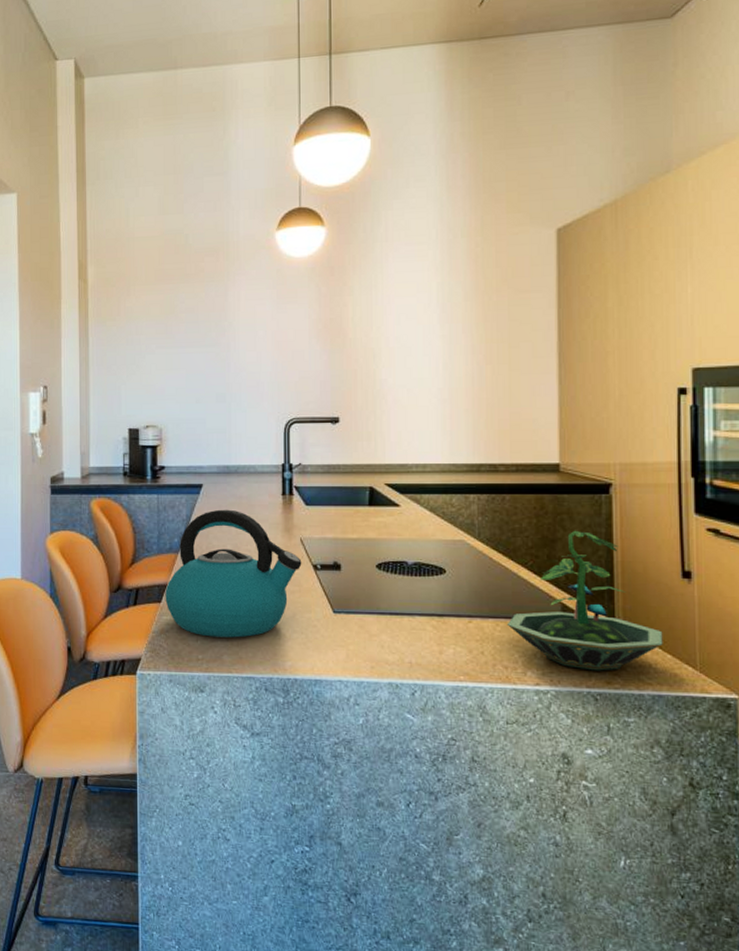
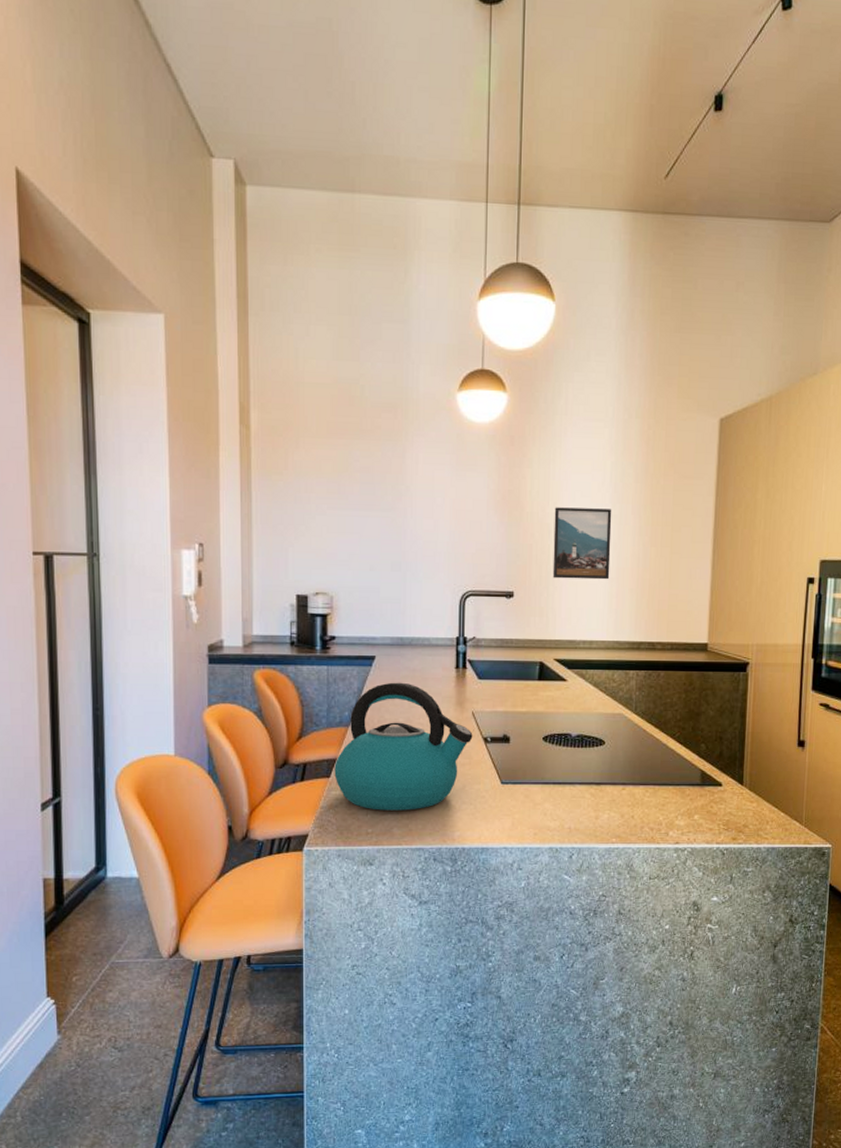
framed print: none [378,329,442,402] -> present [552,507,612,580]
terrarium: present [506,530,663,671] -> none [654,704,779,829]

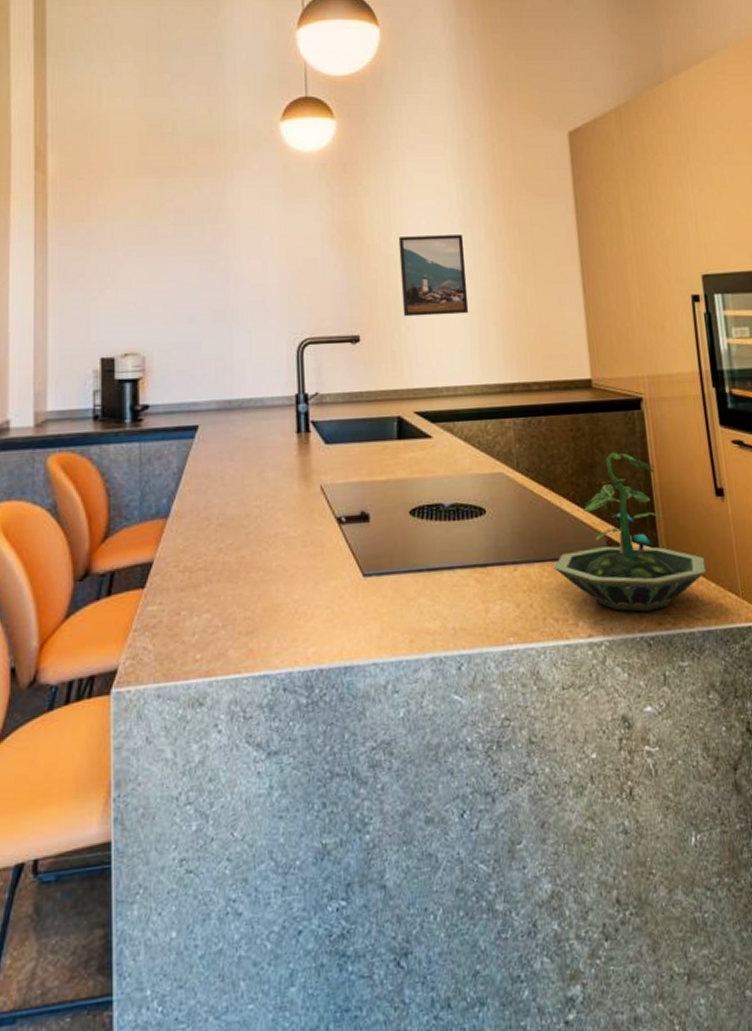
kettle: present [334,682,473,811] -> none [150,455,324,628]
terrarium: none [654,704,779,829] -> present [553,451,706,612]

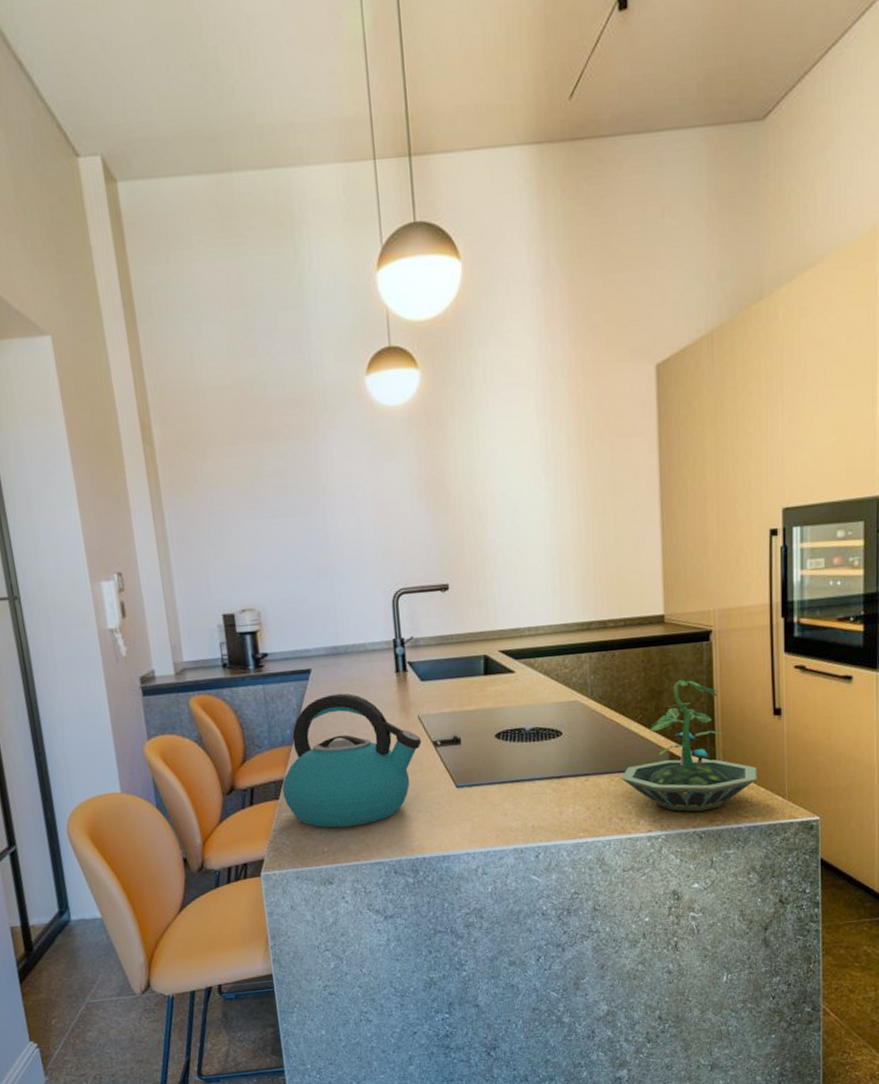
kettle: none [150,455,324,628] -> present [282,693,422,828]
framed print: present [398,235,469,317] -> none [483,481,550,565]

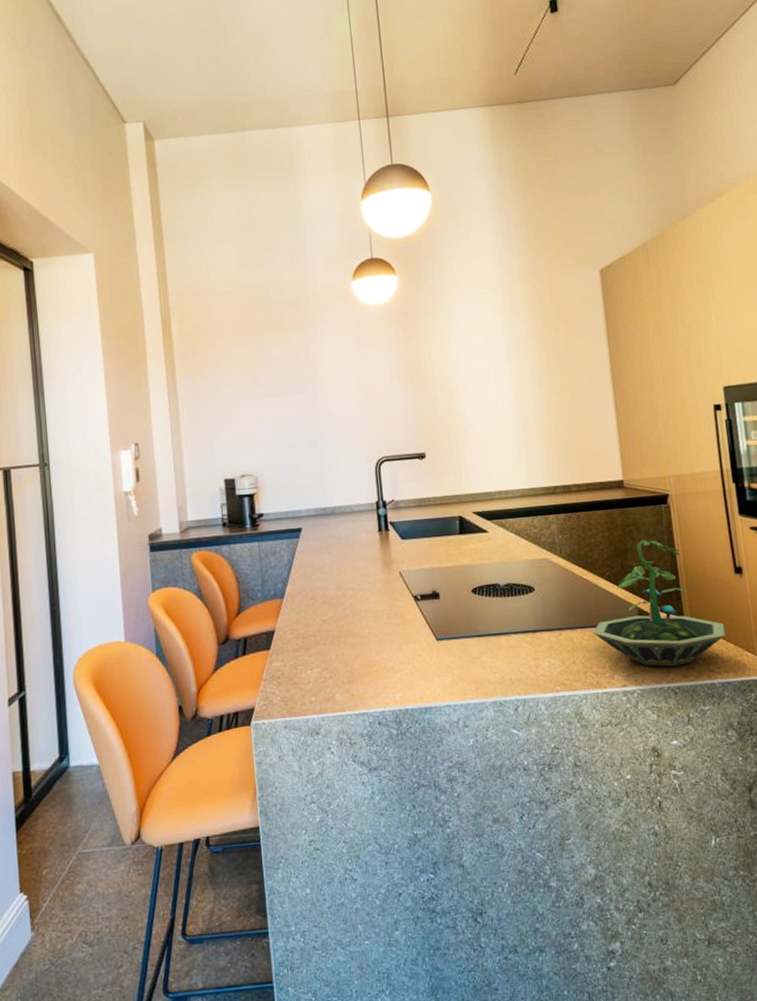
kettle: present [282,693,422,828] -> none [273,550,403,678]

